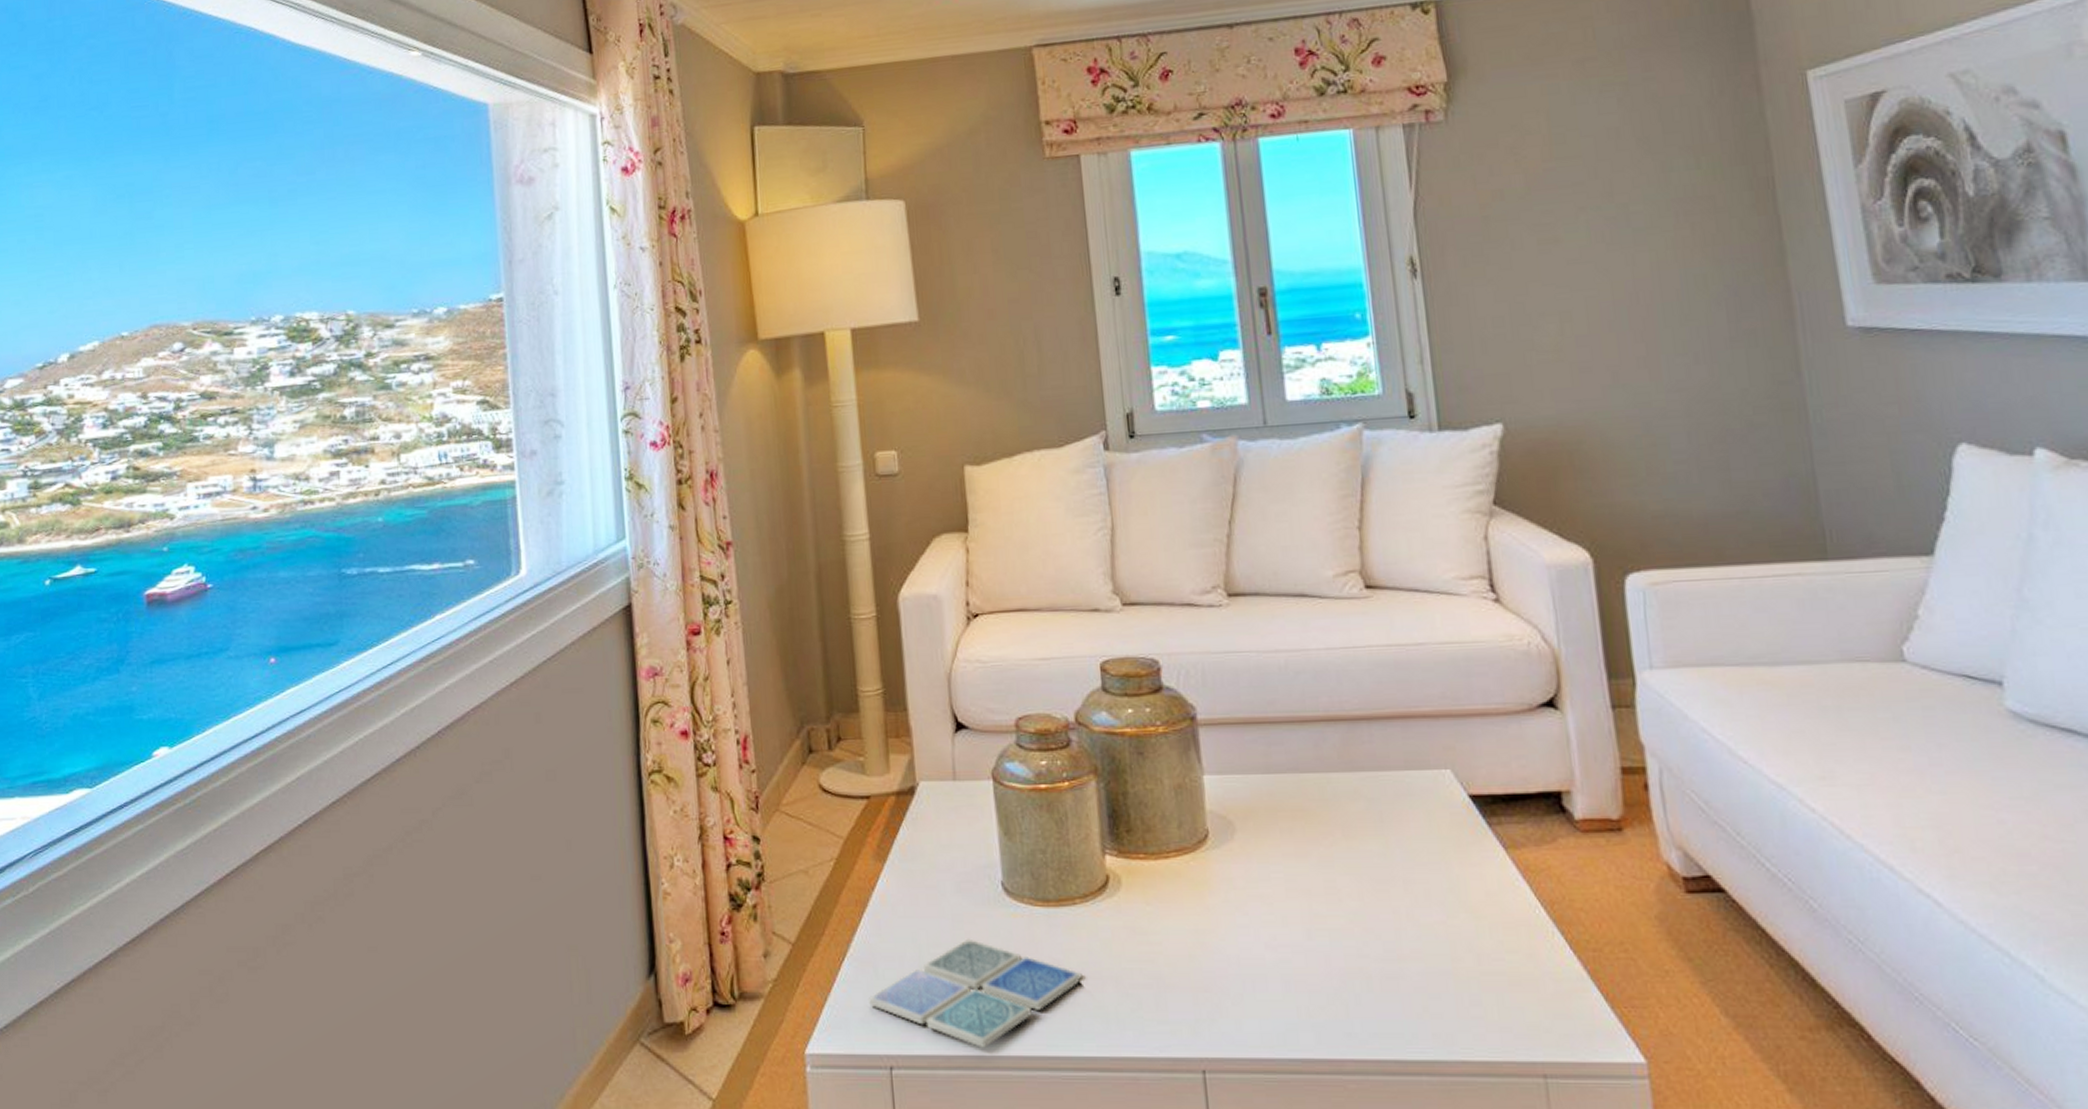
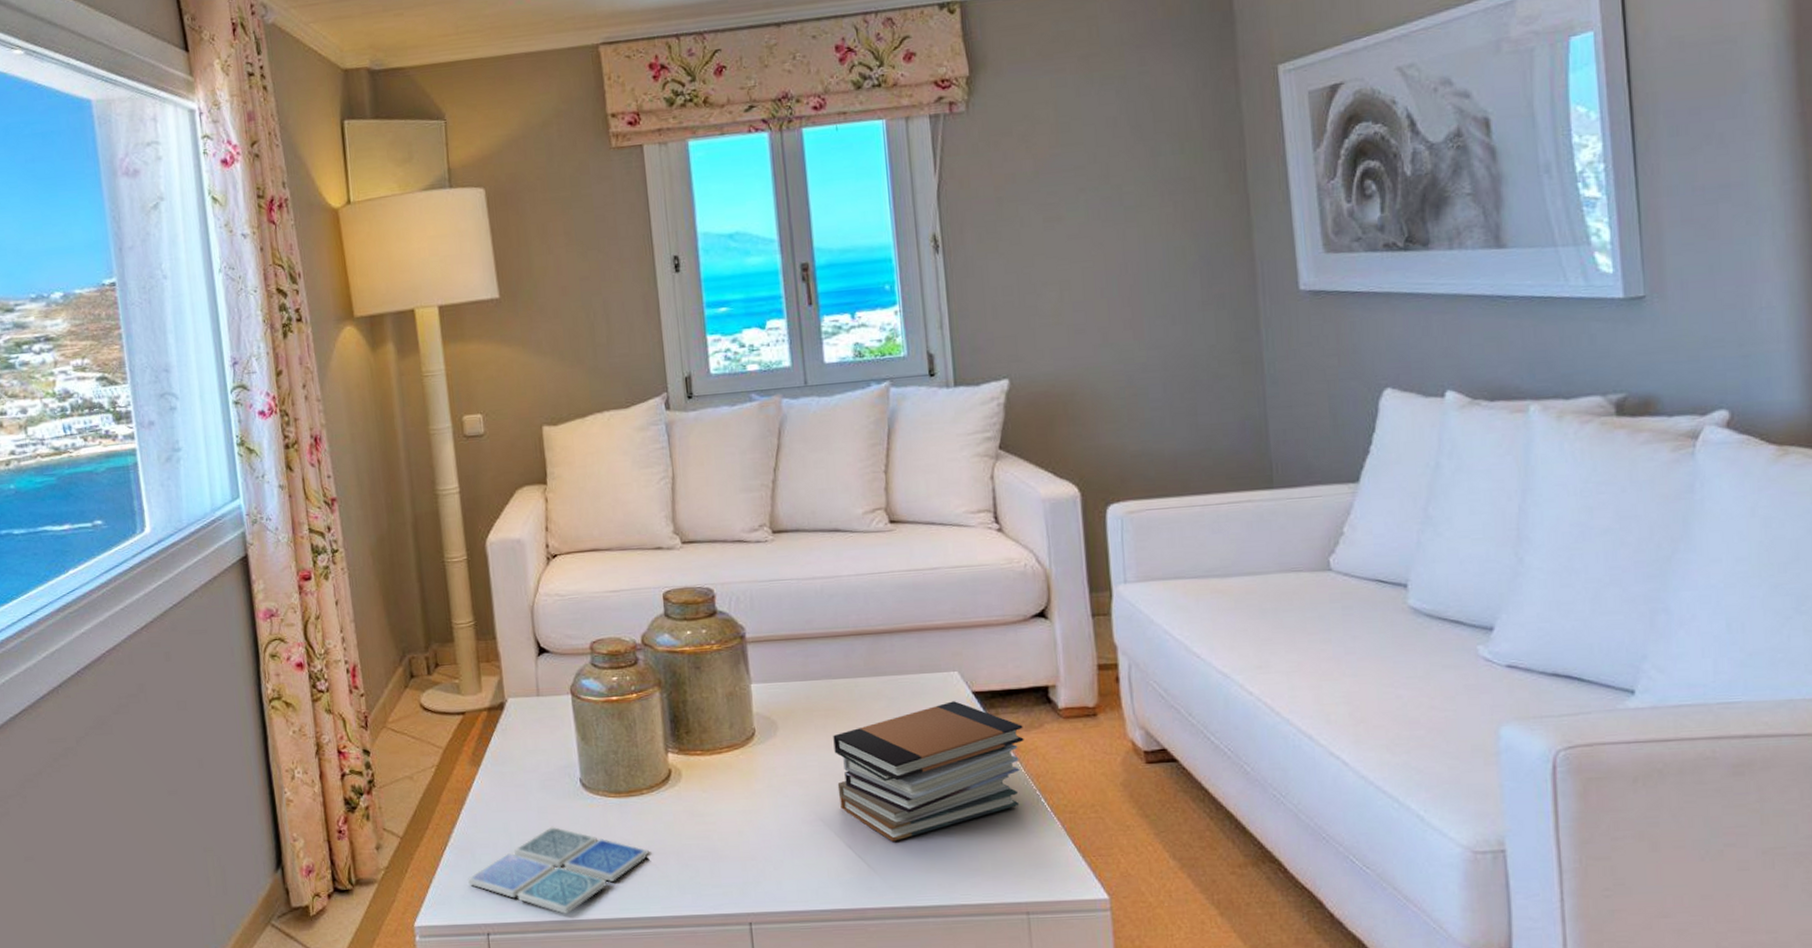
book stack: none [1301,805,1534,977] -> present [833,701,1024,842]

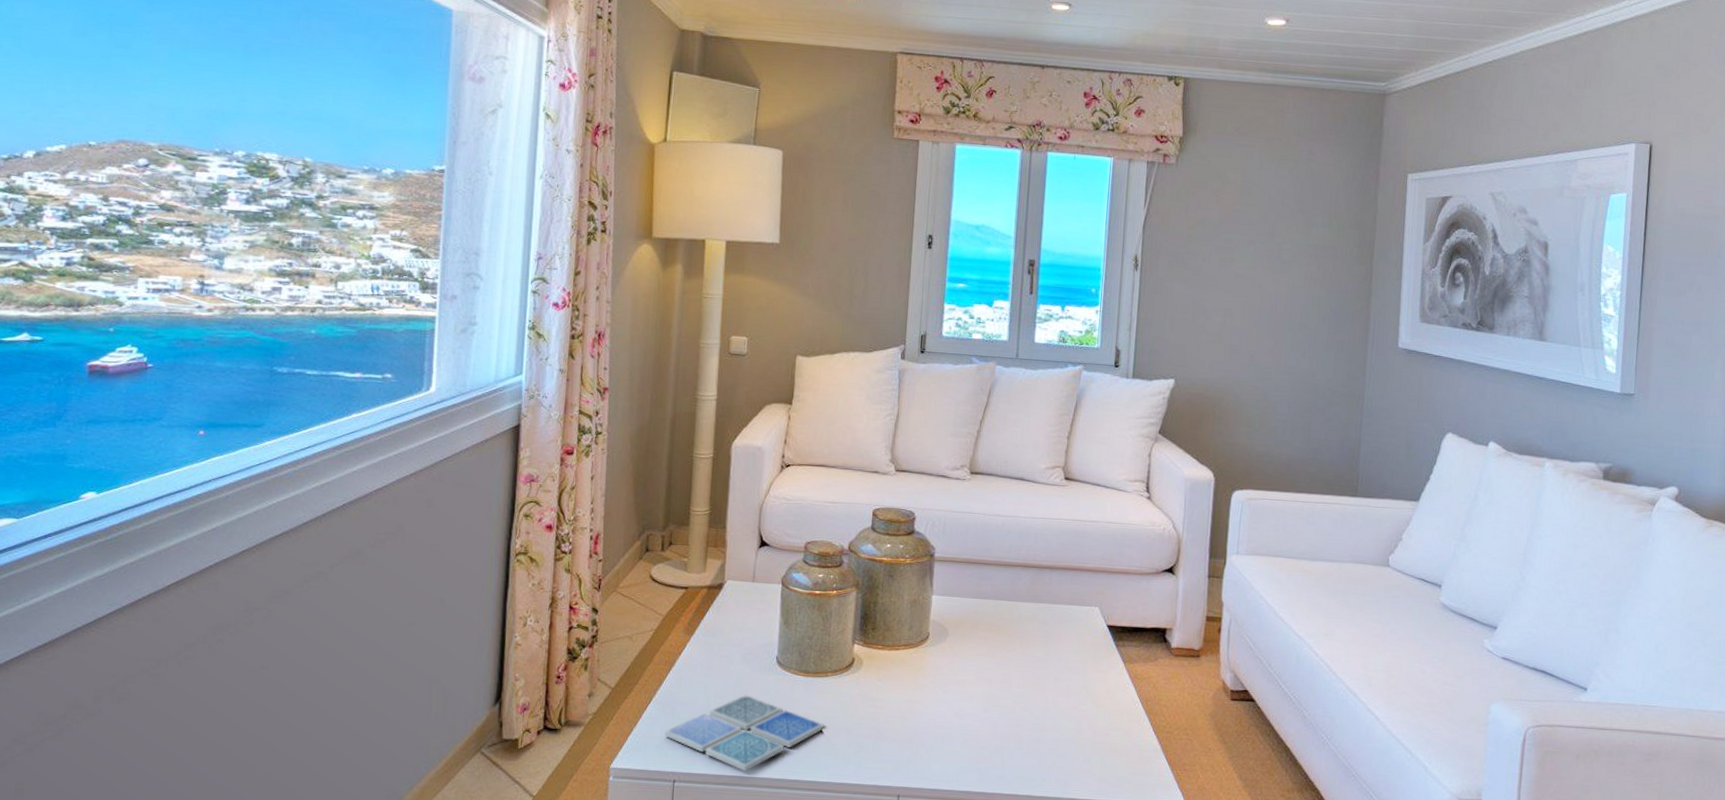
book stack: present [833,701,1024,842] -> none [988,631,1142,740]

